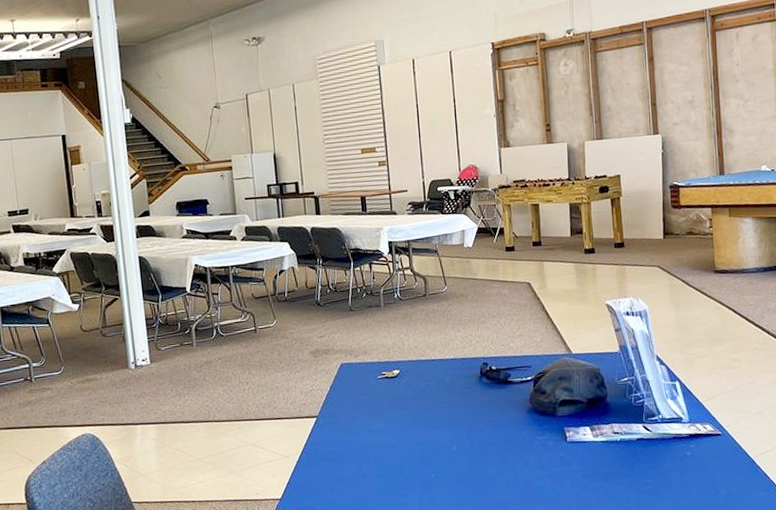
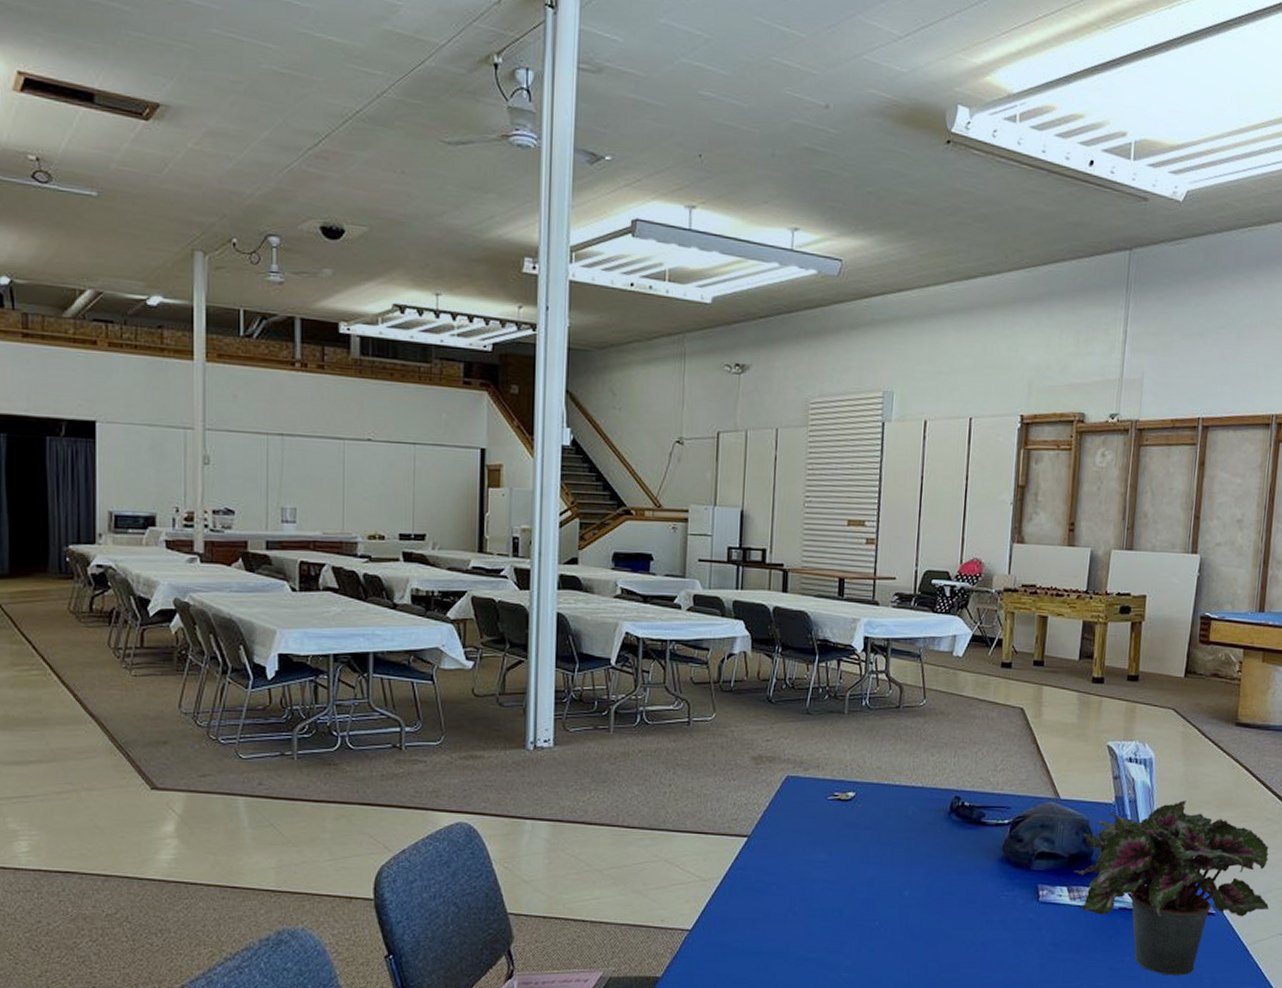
potted plant: none [593,342,768,492] -> present [1073,800,1269,975]

